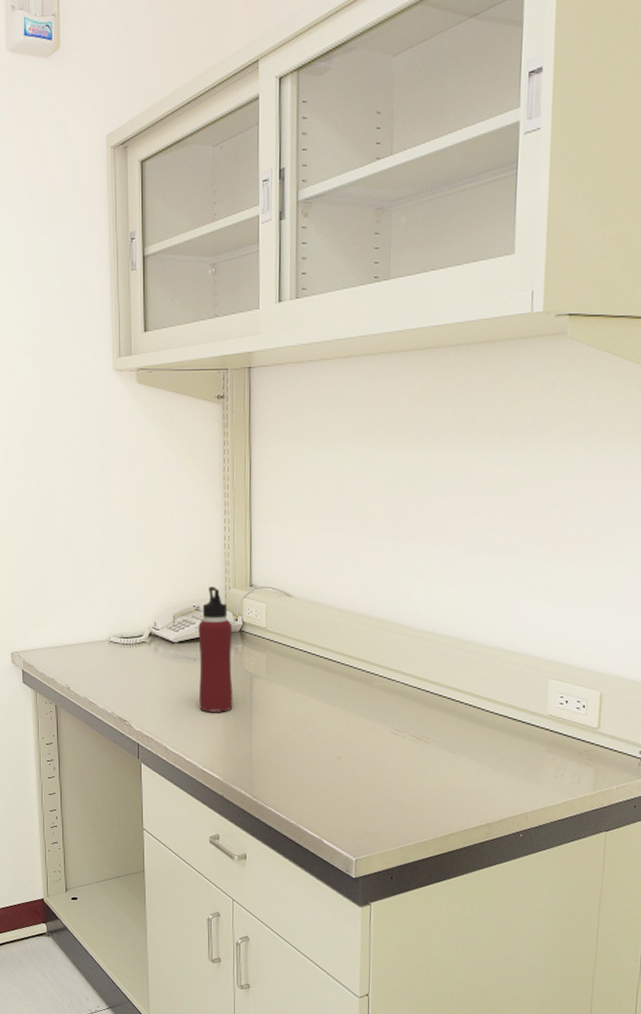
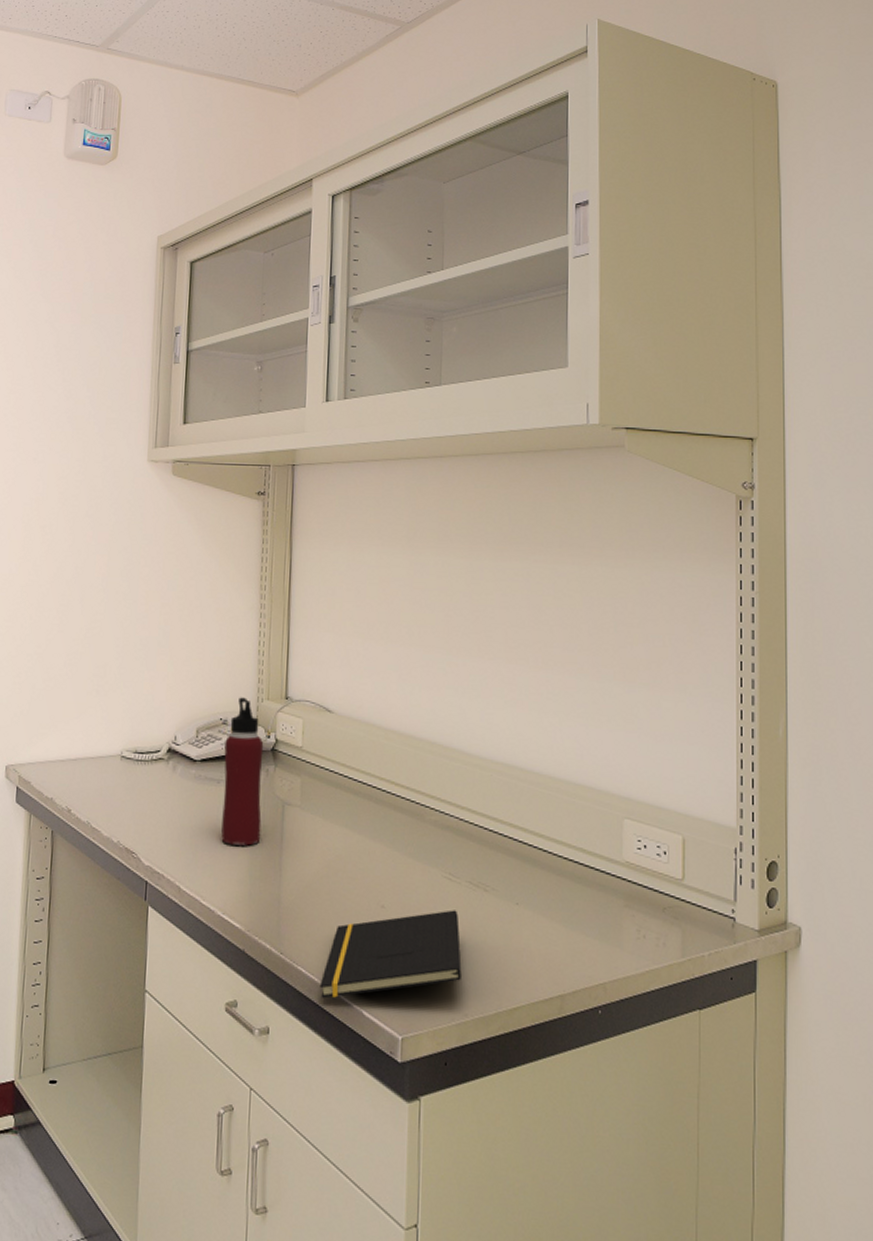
notepad: none [287,758,406,831] -> present [319,910,462,999]

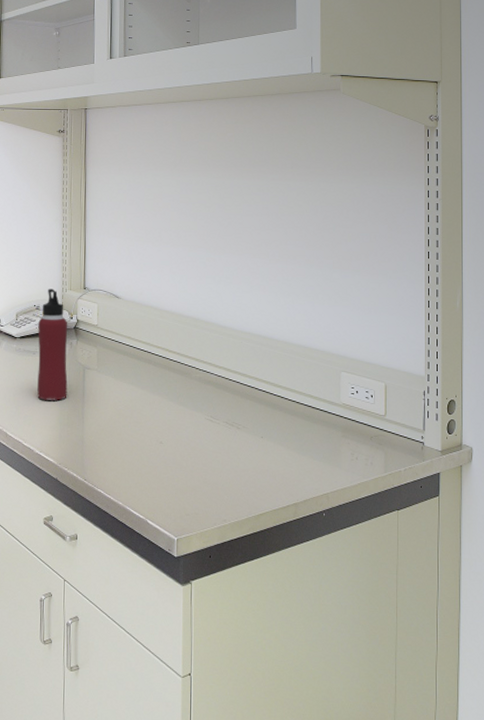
notepad: present [319,910,462,999] -> none [114,443,221,512]

